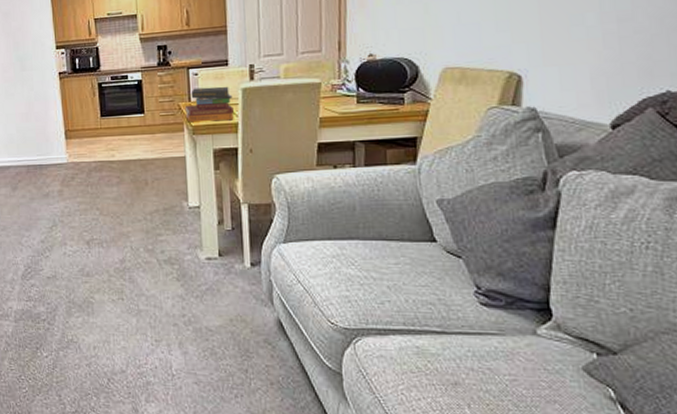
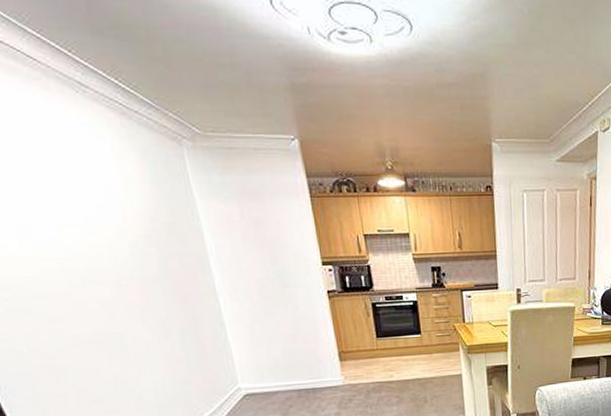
books: present [184,86,234,123] -> none [459,308,504,343]

